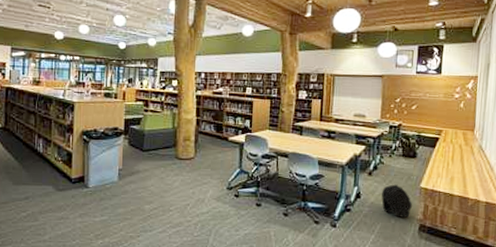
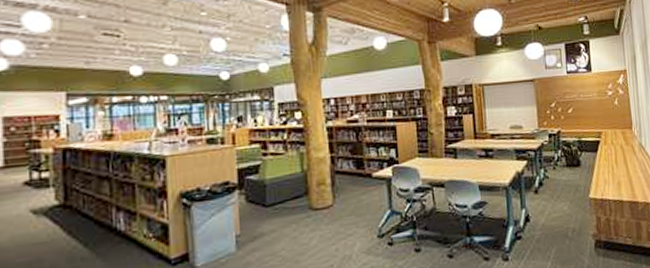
backpack: present [381,184,413,218] -> none [551,199,585,237]

